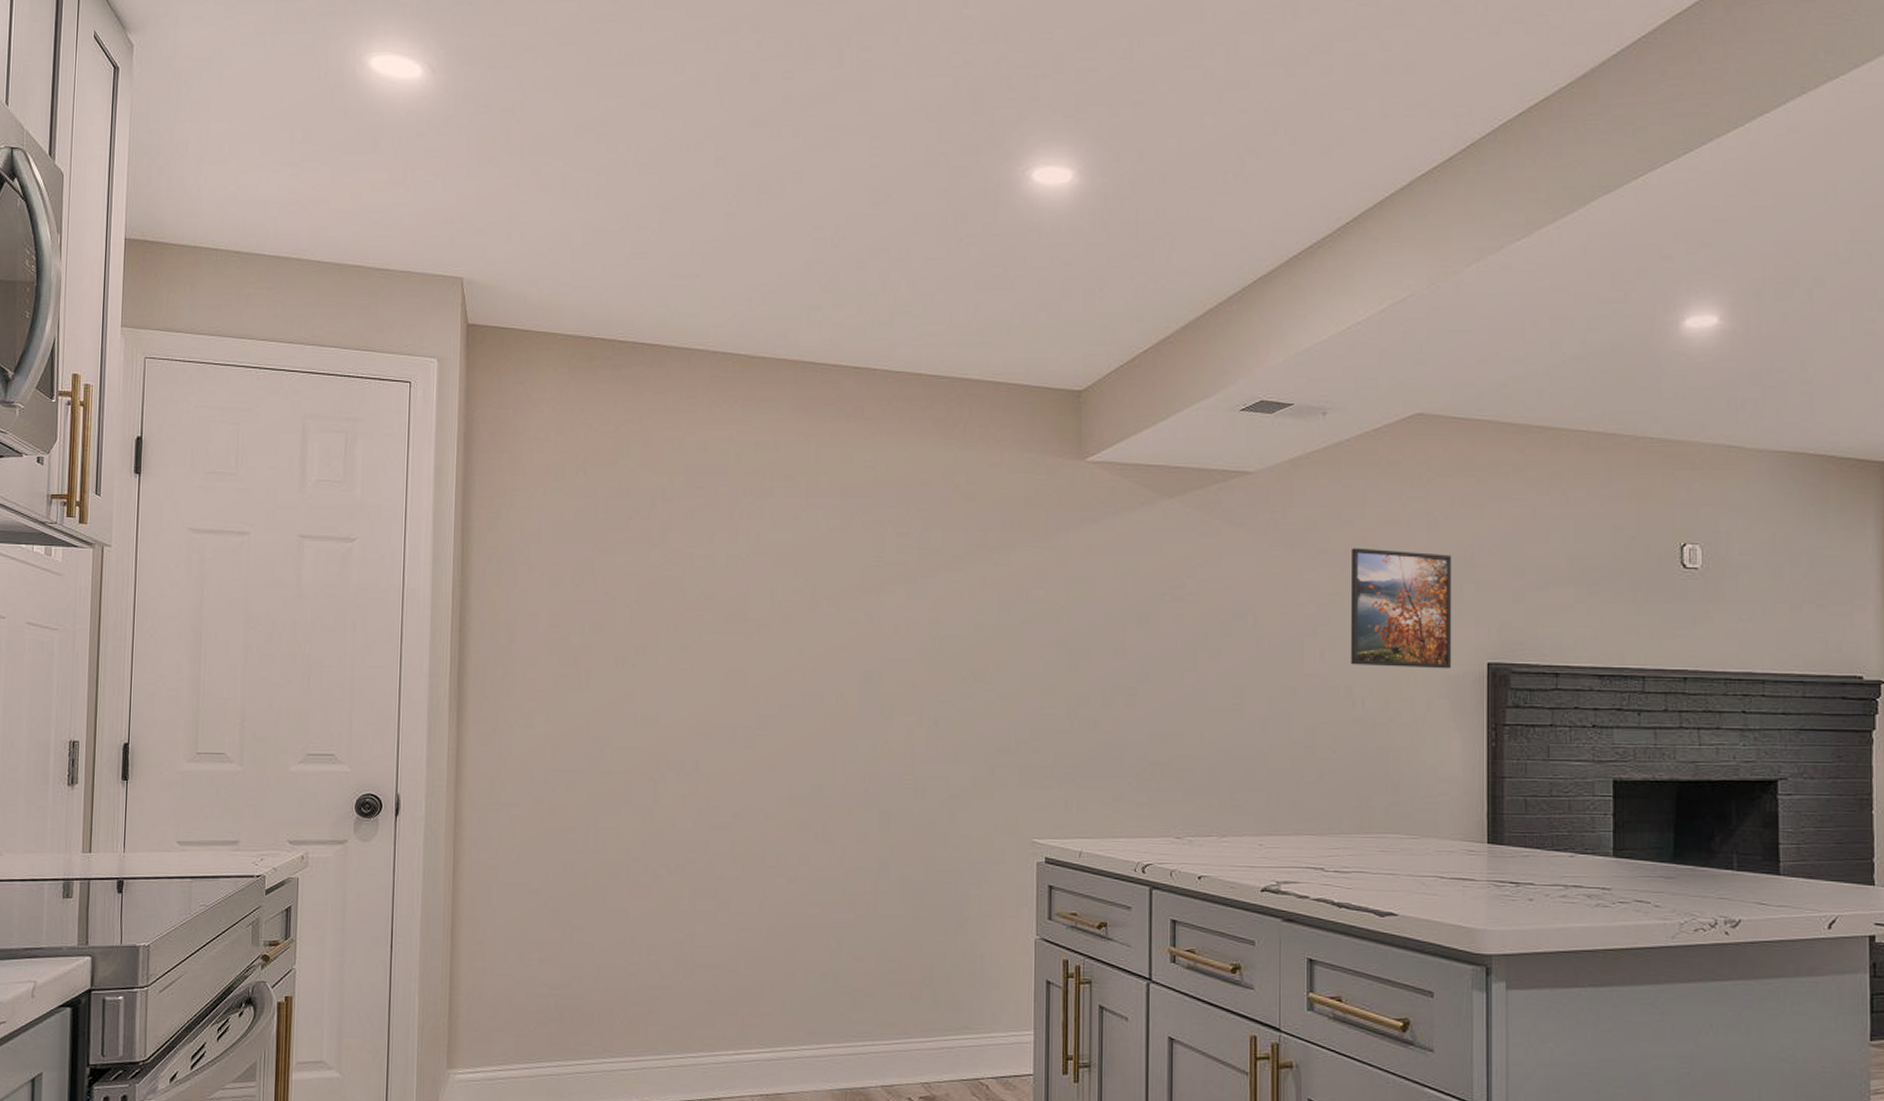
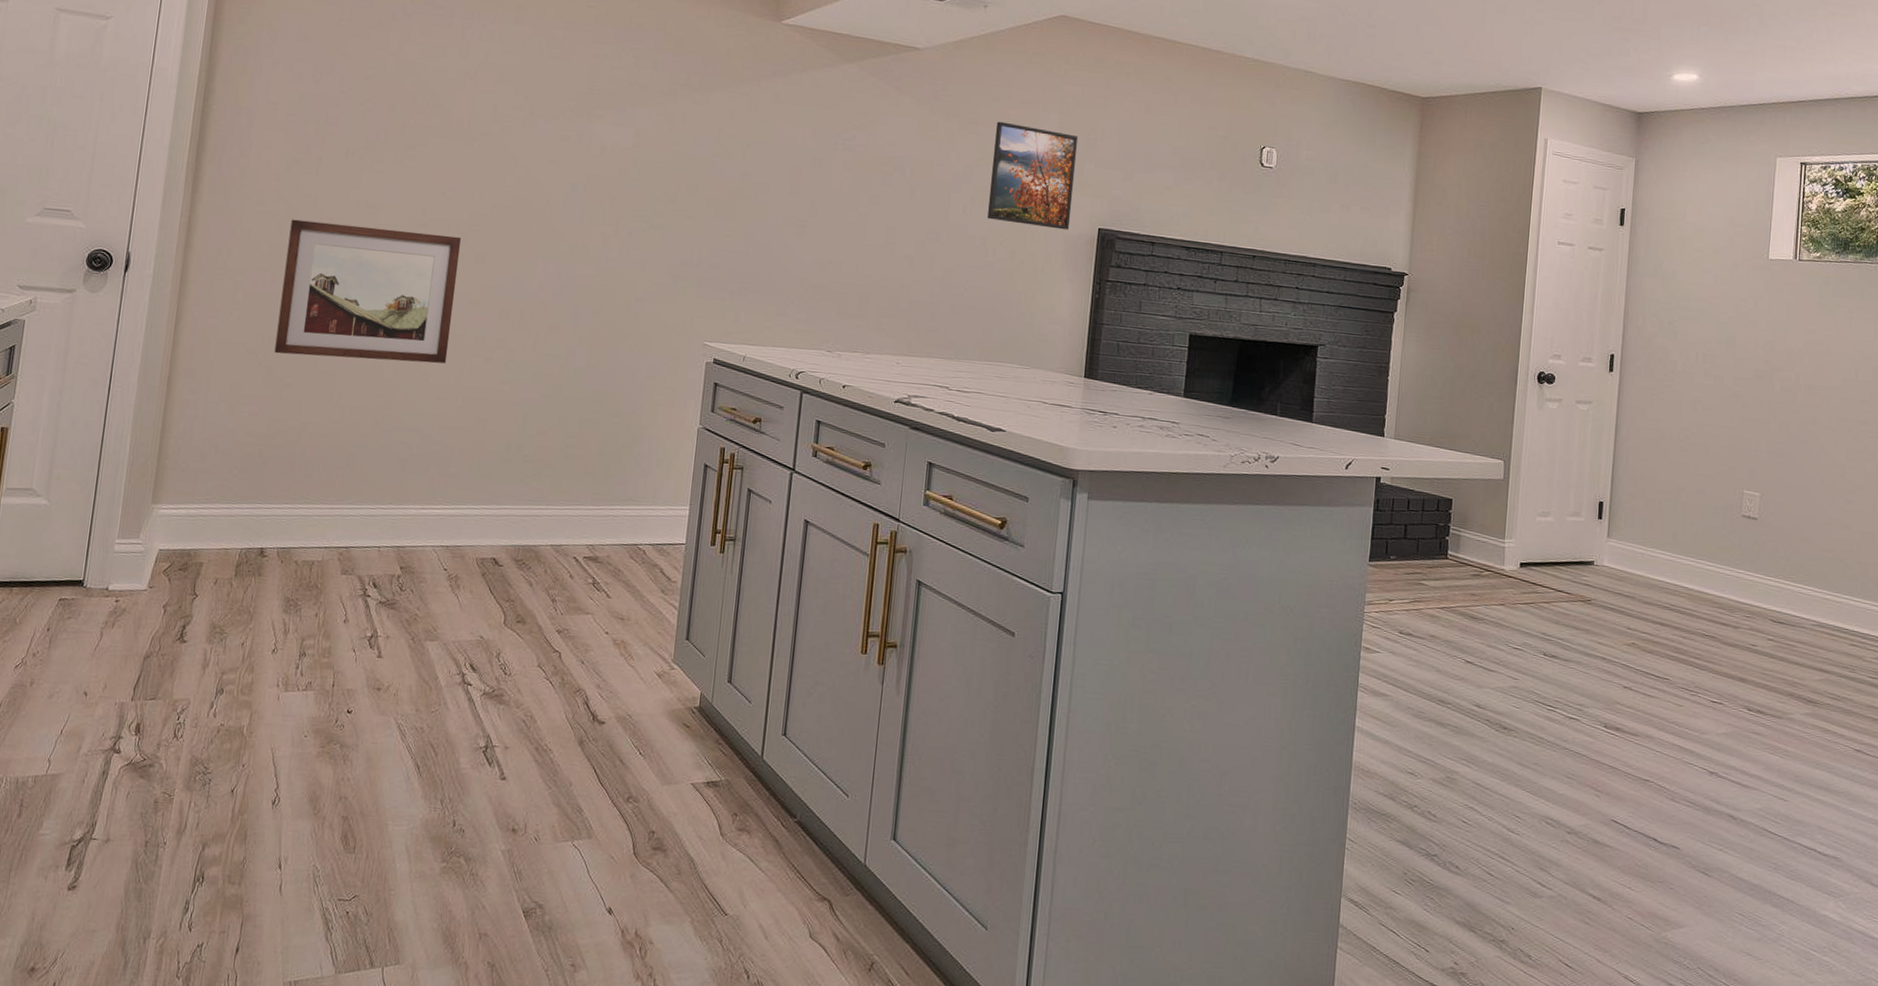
wall art: none [560,741,750,893] -> present [274,219,462,364]

